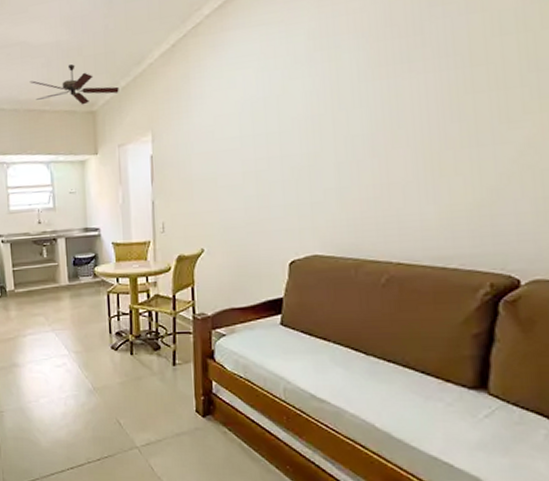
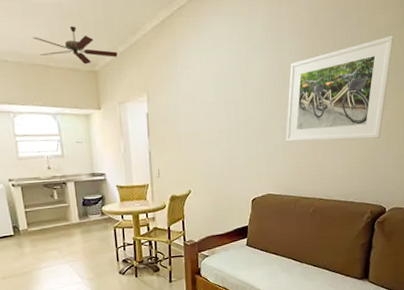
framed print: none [341,16,534,184] -> present [285,35,395,142]

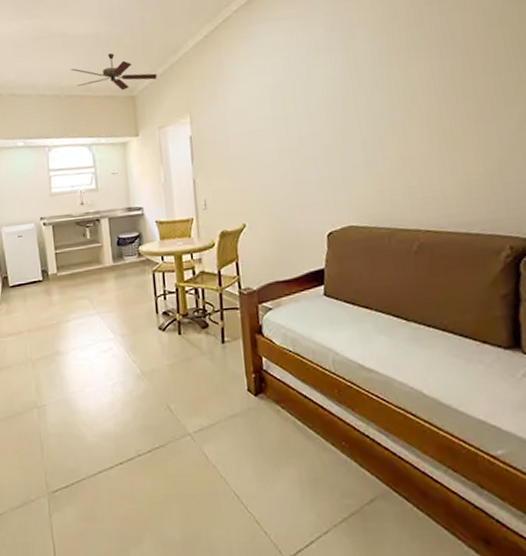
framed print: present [285,35,395,142] -> none [366,13,513,158]

